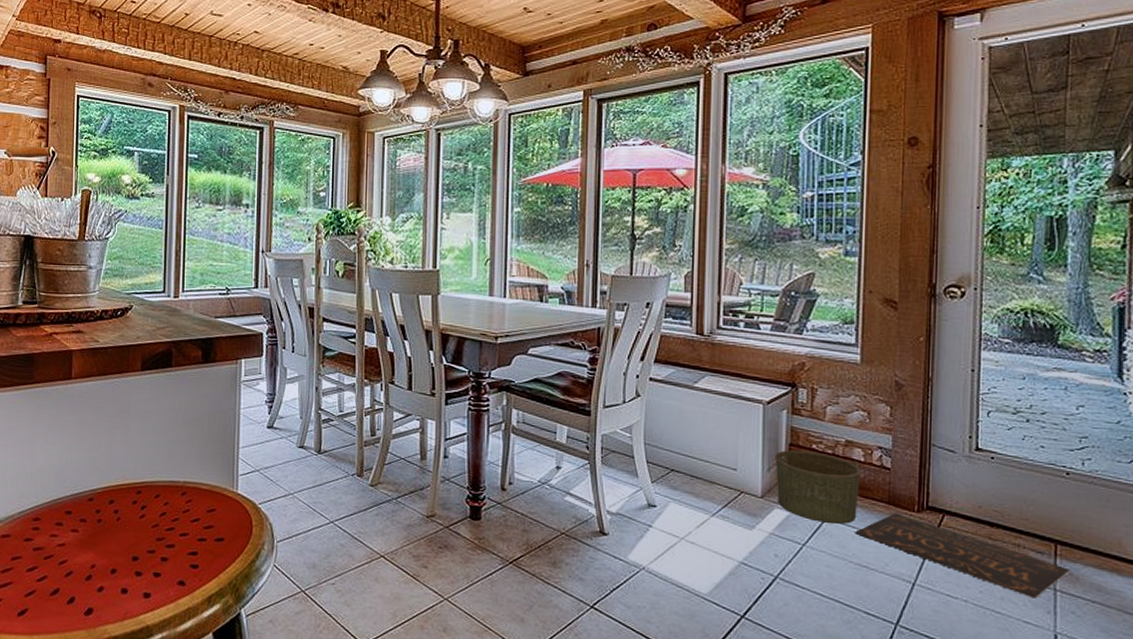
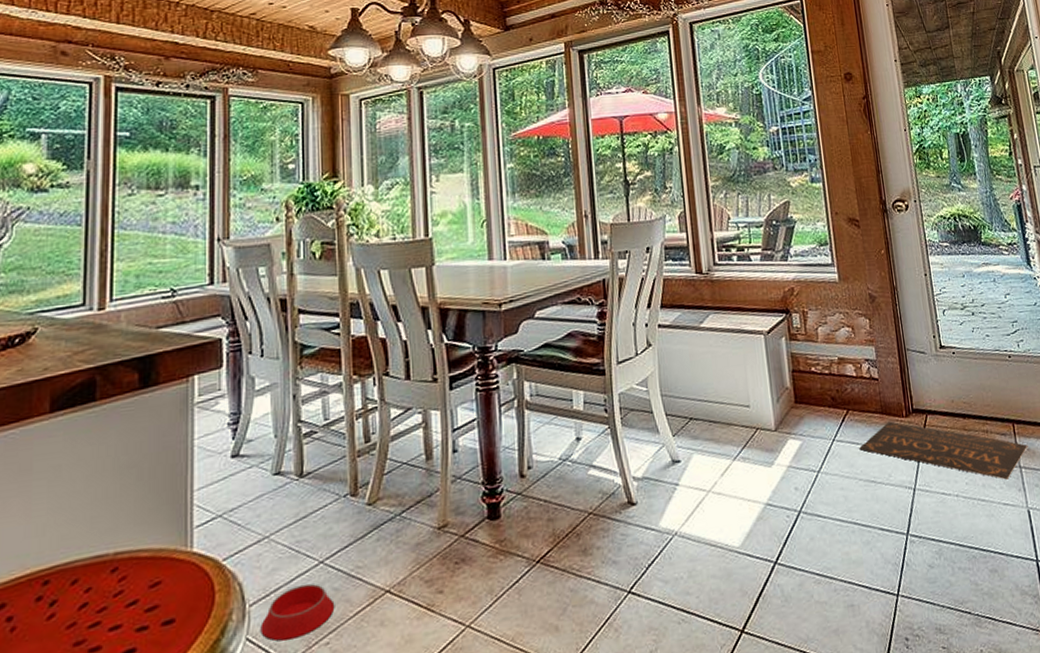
pet bowl: none [284,535,341,574] -> present [260,583,335,641]
basket: present [774,449,861,525] -> none [781,374,858,446]

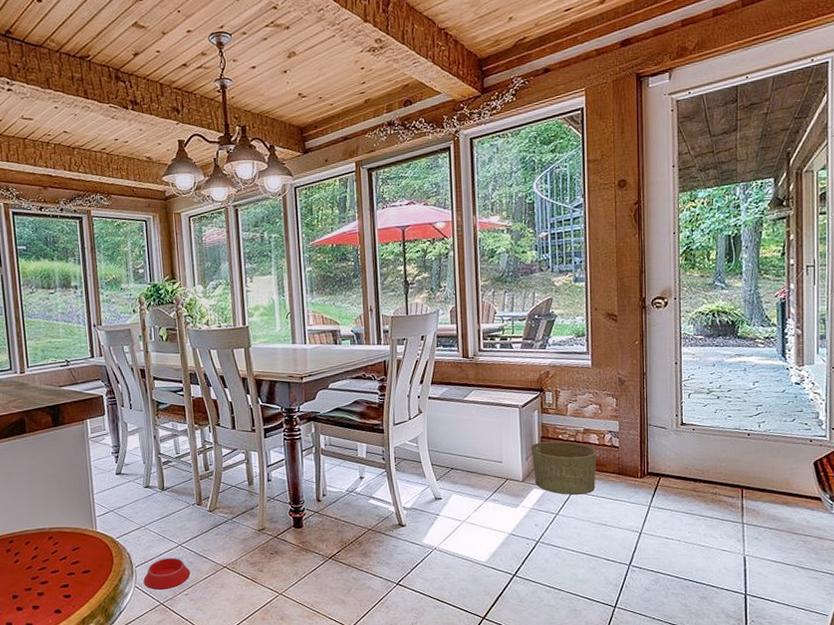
basket: none [781,374,858,446] -> present [530,440,597,495]
doormat: present [859,421,1028,480] -> none [595,480,754,532]

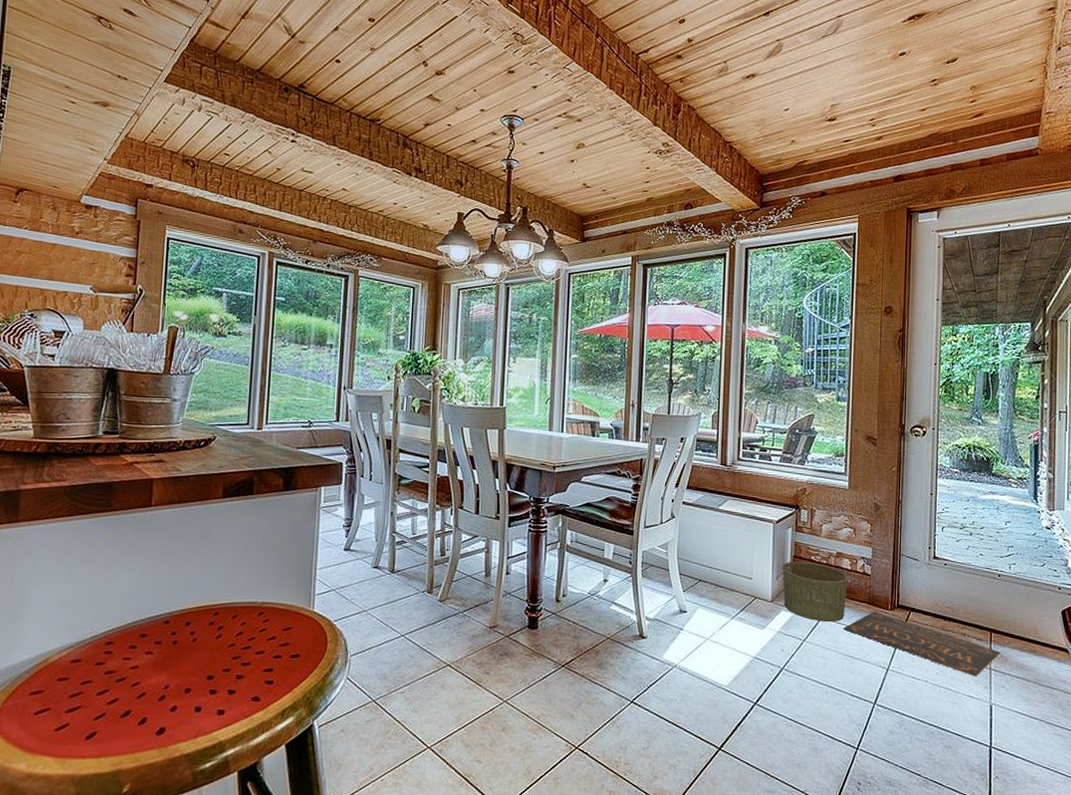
pet bowl: present [143,557,191,590] -> none [357,648,410,684]
doormat: none [595,480,754,532] -> present [843,611,1002,677]

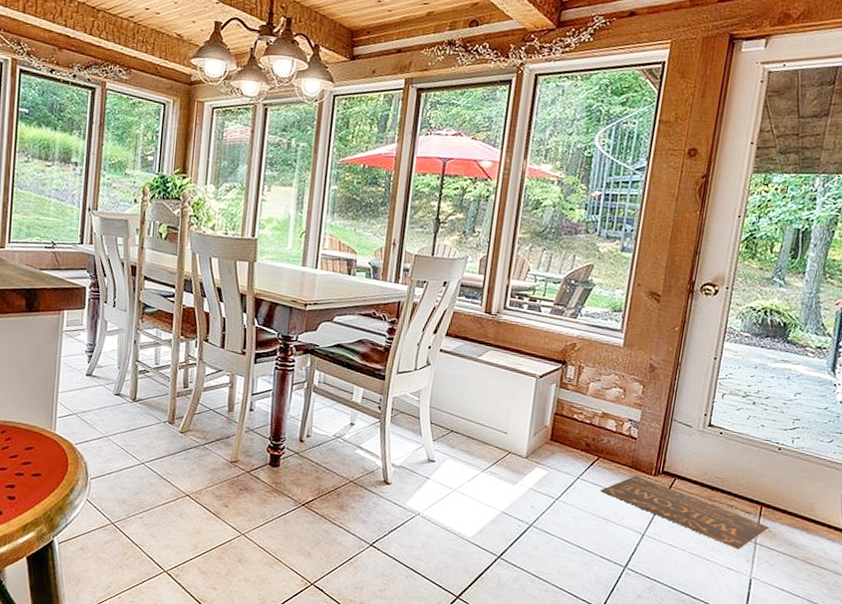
basket: present [782,561,849,623] -> none [539,418,612,483]

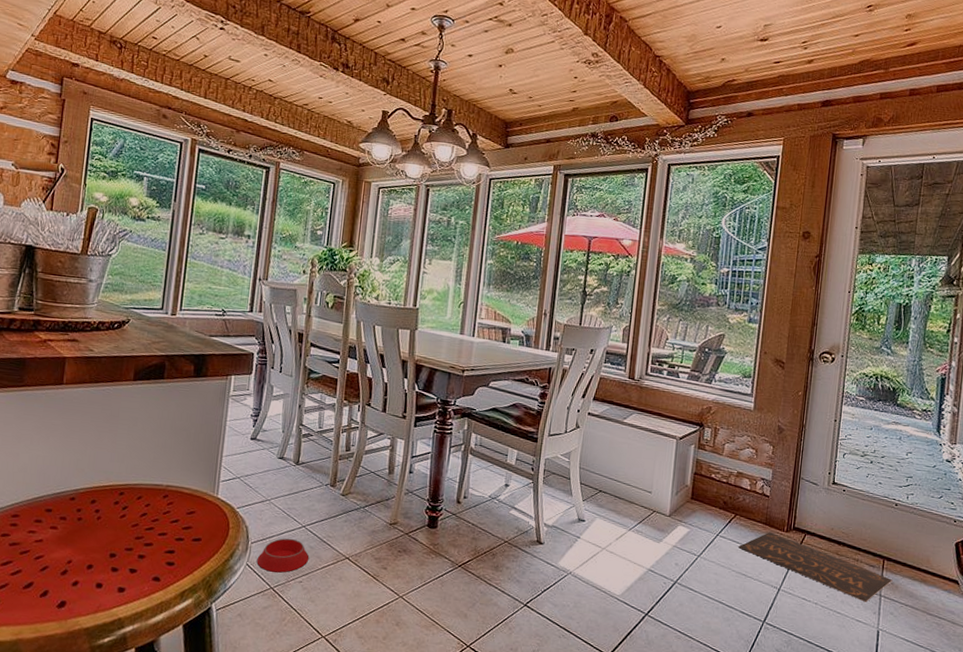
pet bowl: none [97,474,149,509] -> present [256,538,309,573]

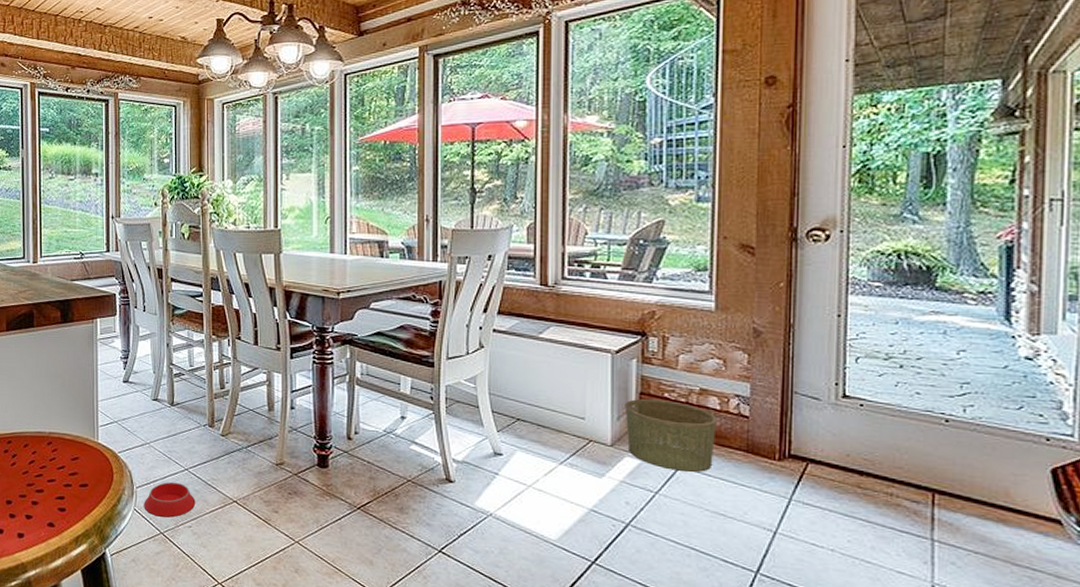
basket: none [681,478,747,540] -> present [624,398,717,473]
doormat: present [738,532,893,602] -> none [711,461,951,549]

